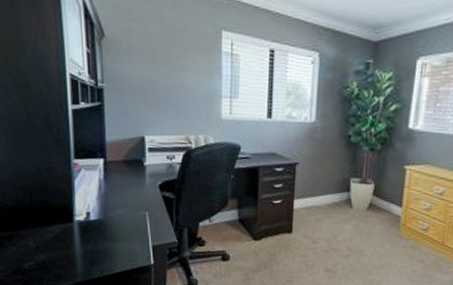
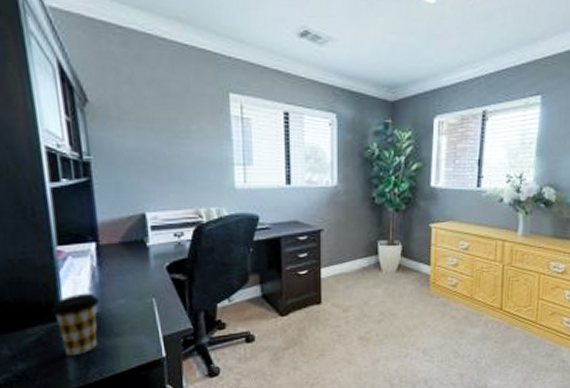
coffee cup: none [66,201,104,253] -> present [50,293,99,355]

